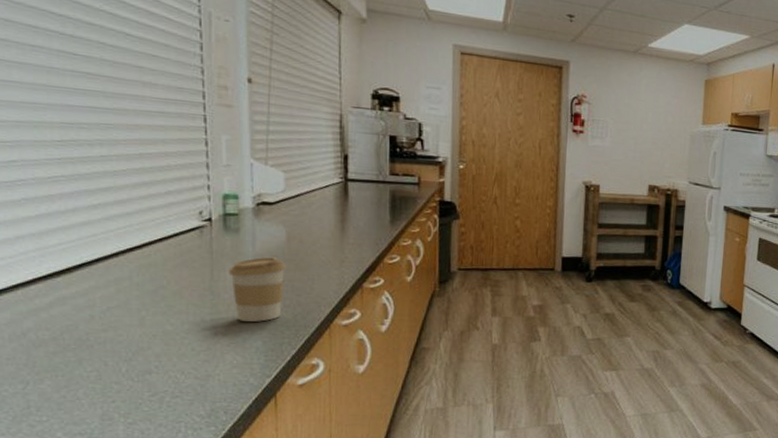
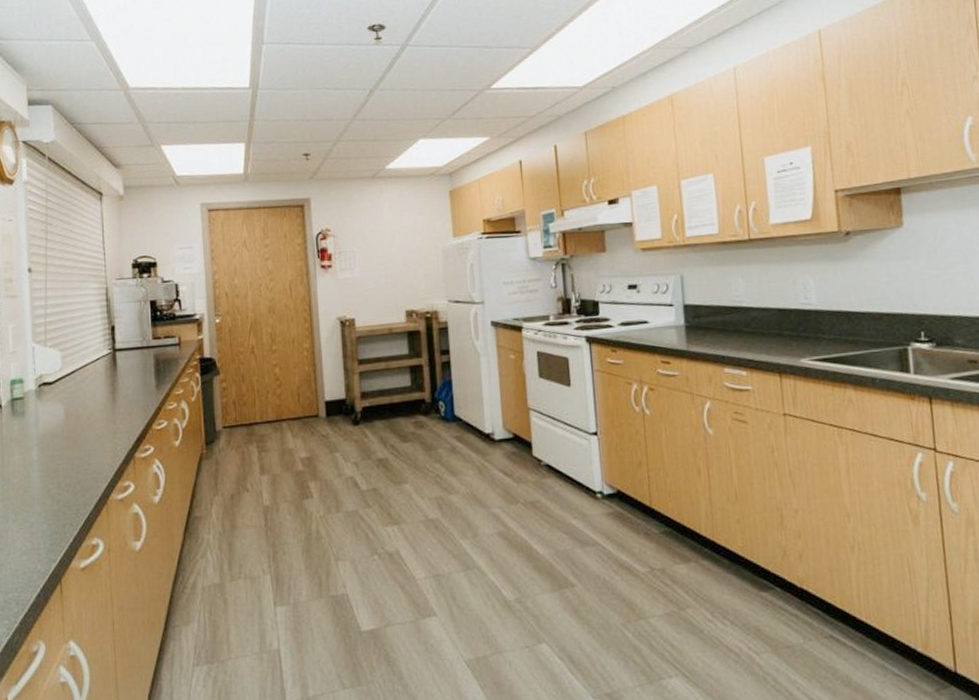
coffee cup: present [228,257,286,322] -> none [16,436,65,505]

